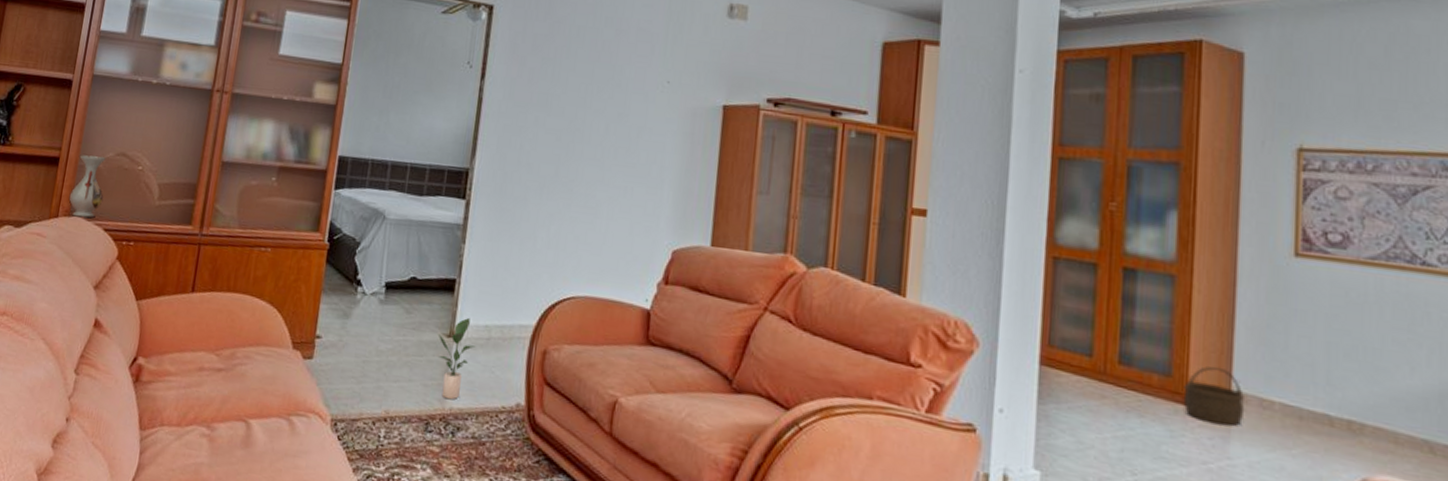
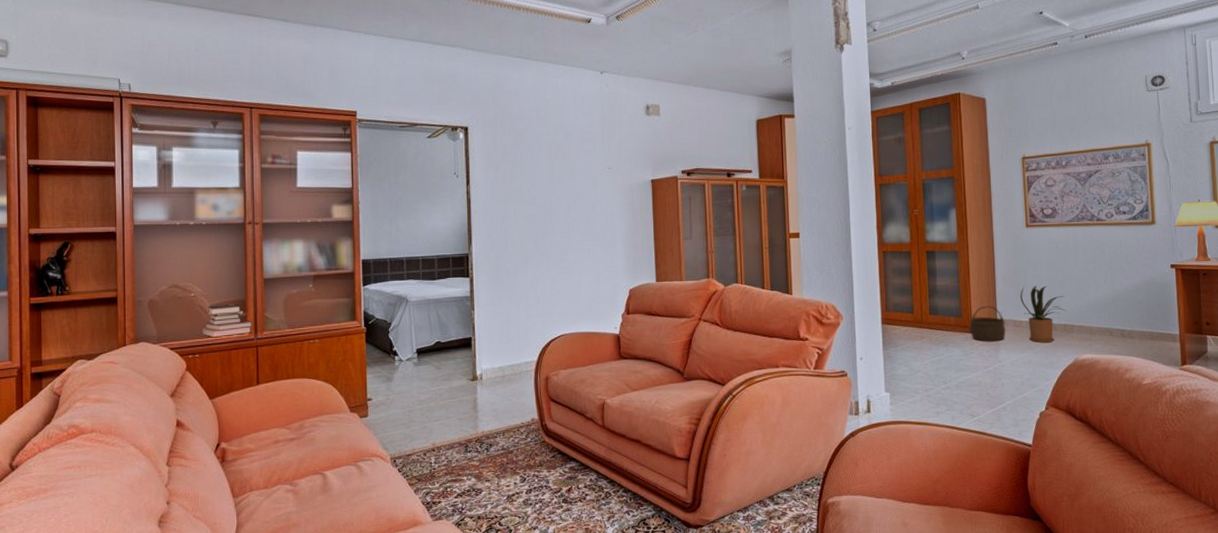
vase: present [69,154,107,219] -> none [133,290,164,344]
books: none [142,185,201,227] -> present [202,304,253,338]
potted plant: present [439,317,476,400] -> none [465,363,494,426]
house plant: none [1274,347,1353,446] -> present [1020,285,1066,344]

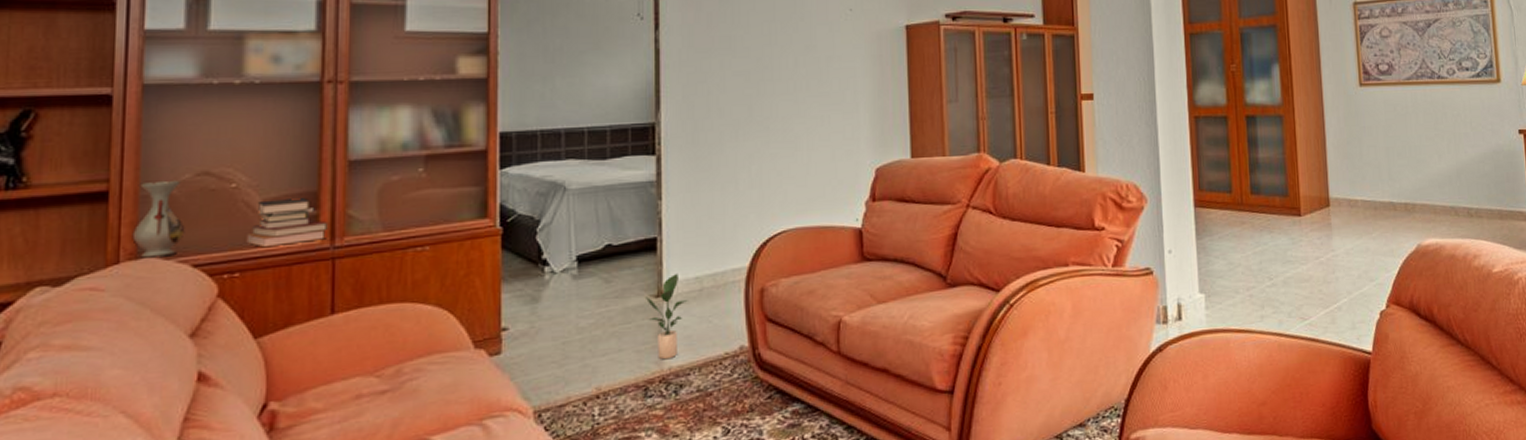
vase: none [133,290,164,344] -> present [132,179,185,260]
potted plant: none [465,363,494,426] -> present [646,273,688,360]
wicker basket: present [969,305,1006,343] -> none [1297,181,1340,228]
house plant: present [1020,285,1066,344] -> none [1354,156,1407,227]

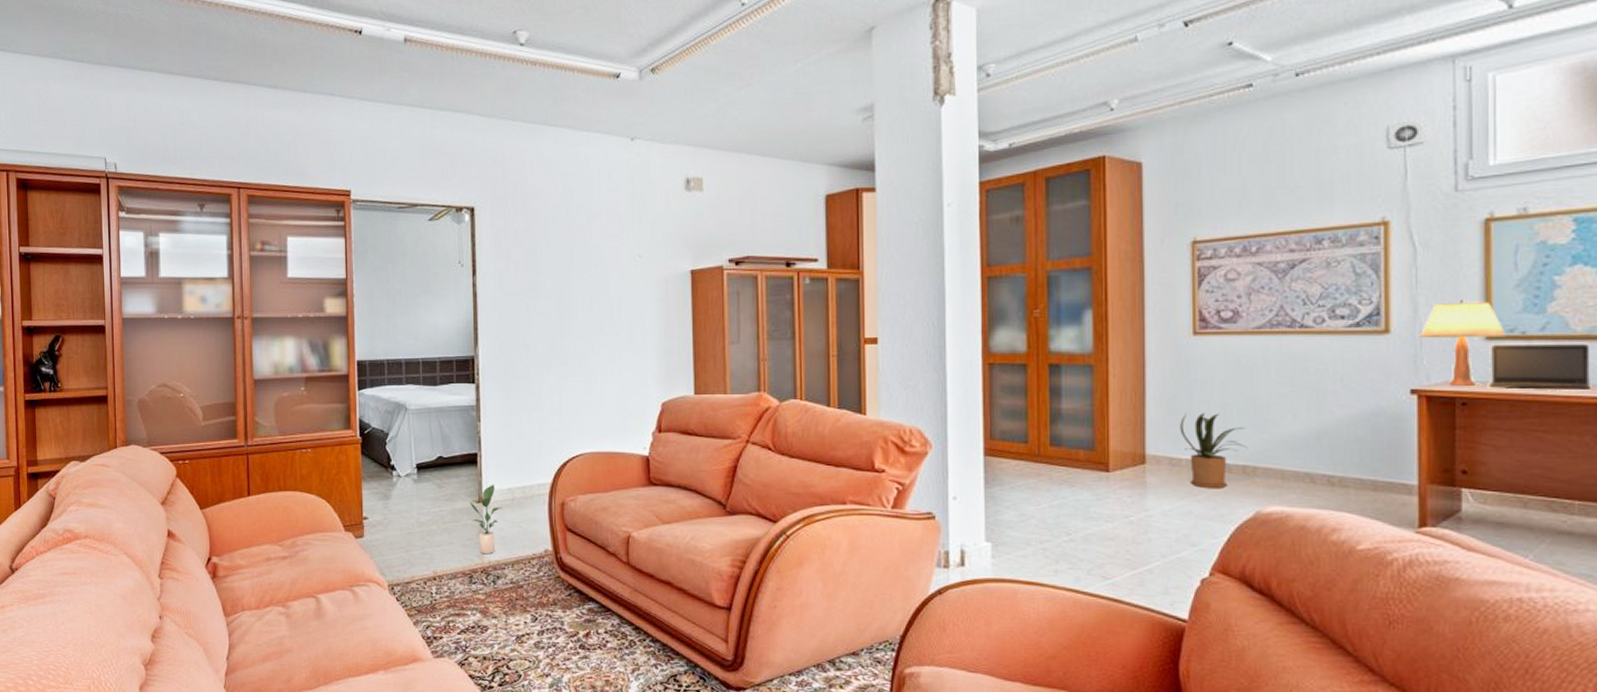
vase: present [132,179,185,260] -> none [123,389,154,447]
books: present [246,198,329,248] -> none [192,407,243,443]
house plant: none [1354,156,1407,227] -> present [1180,413,1247,489]

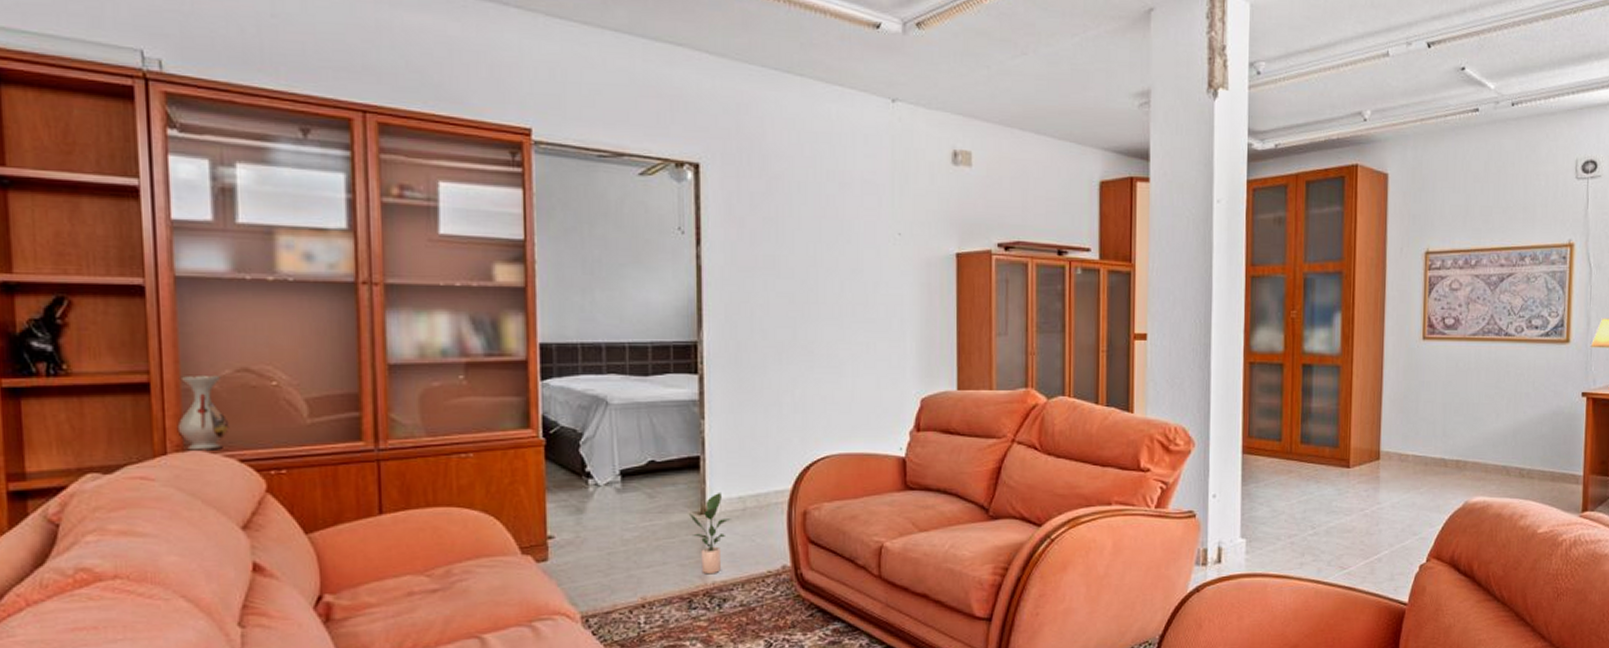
vase: none [123,389,154,447] -> present [177,374,230,452]
house plant: present [1180,413,1247,489] -> none [1409,412,1460,483]

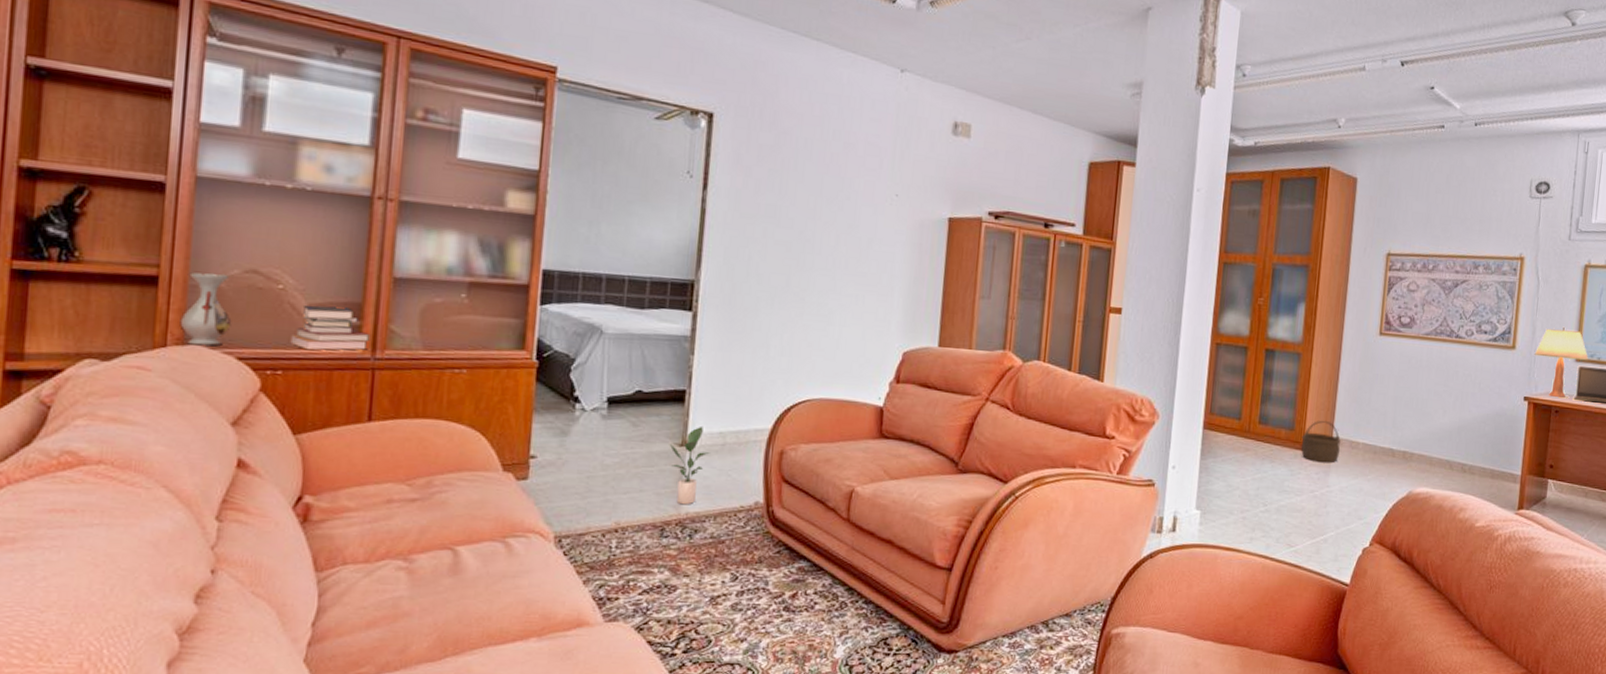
books: none [291,400,372,447] -> present [290,306,371,351]
wicker basket: none [1347,434,1390,480] -> present [1301,420,1341,464]

